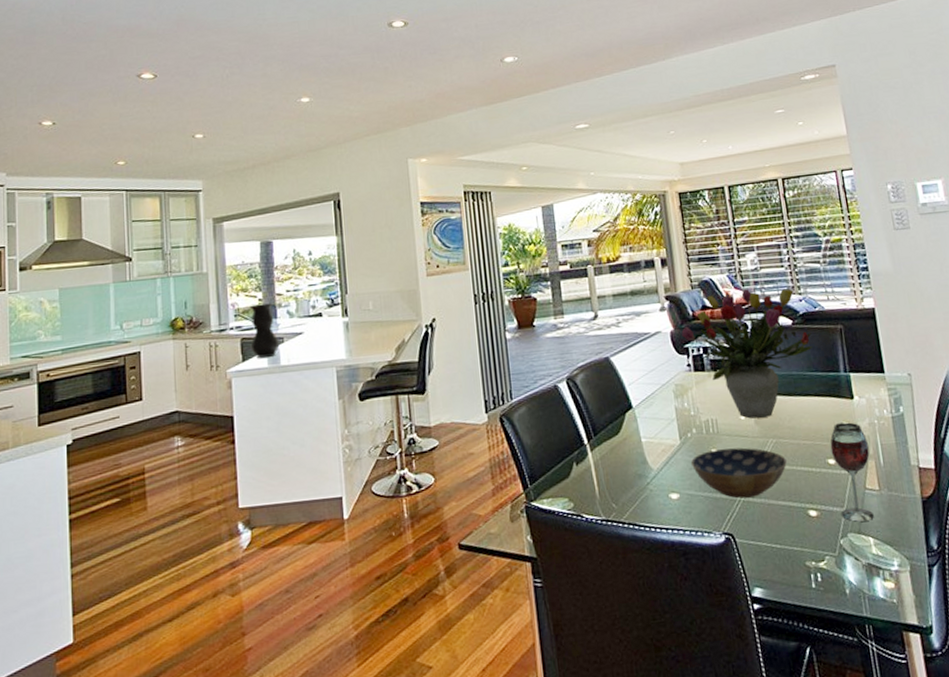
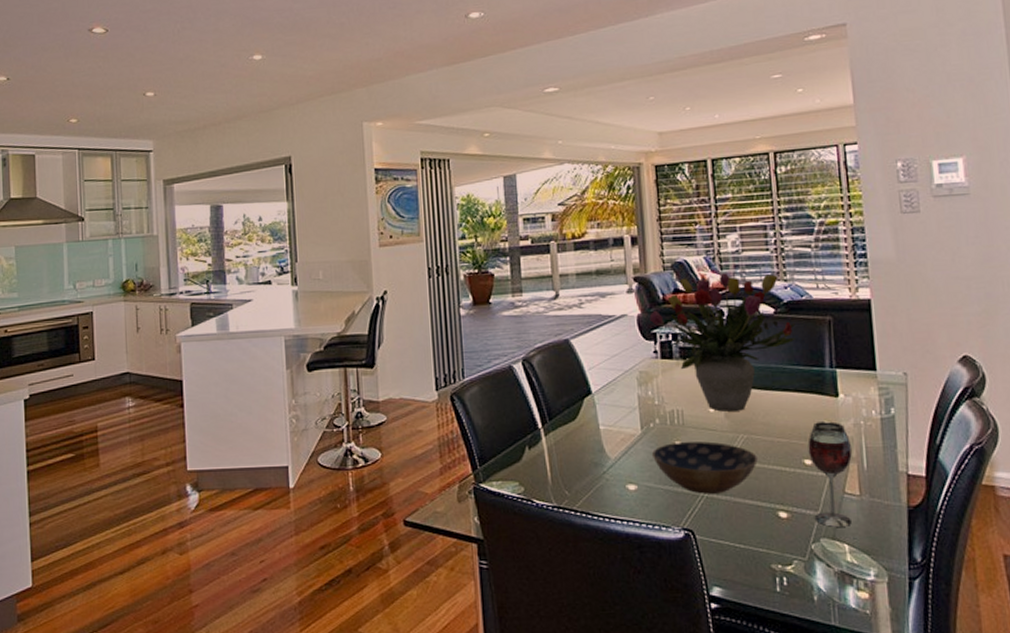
vase: present [249,303,280,358] -> none [199,268,229,323]

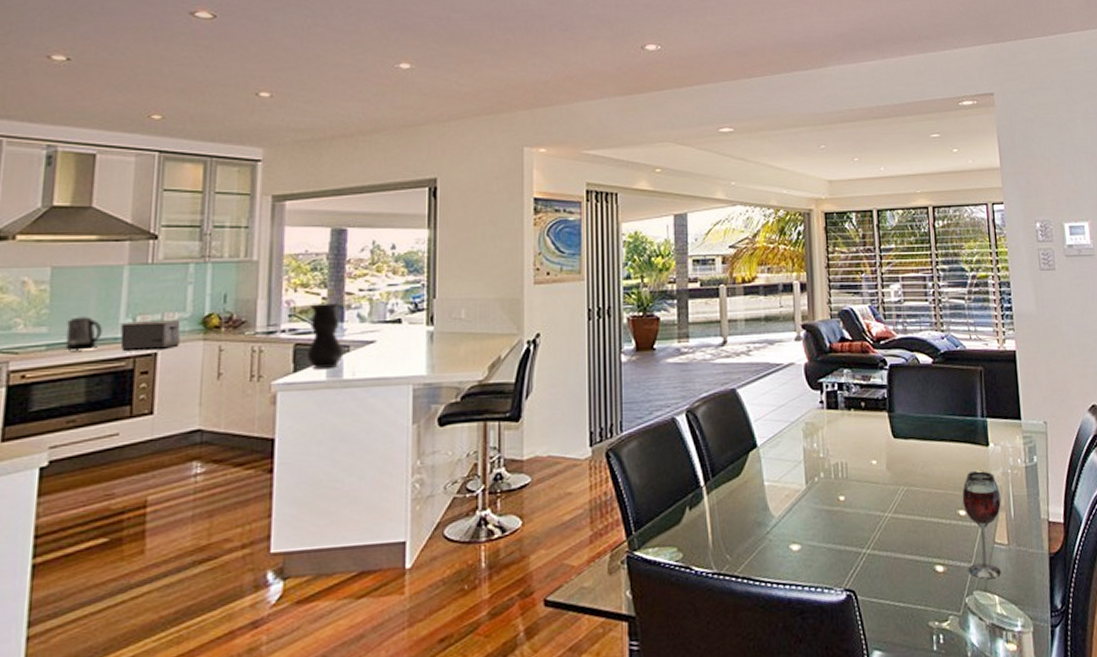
kettle: none [30,284,54,311] -> present [65,316,103,351]
toaster: none [66,285,108,312] -> present [120,320,181,352]
vase: none [199,268,229,323] -> present [306,303,344,369]
flower arrangement: present [649,273,796,412] -> none [816,322,952,464]
bowl: present [651,441,759,494] -> none [815,495,918,551]

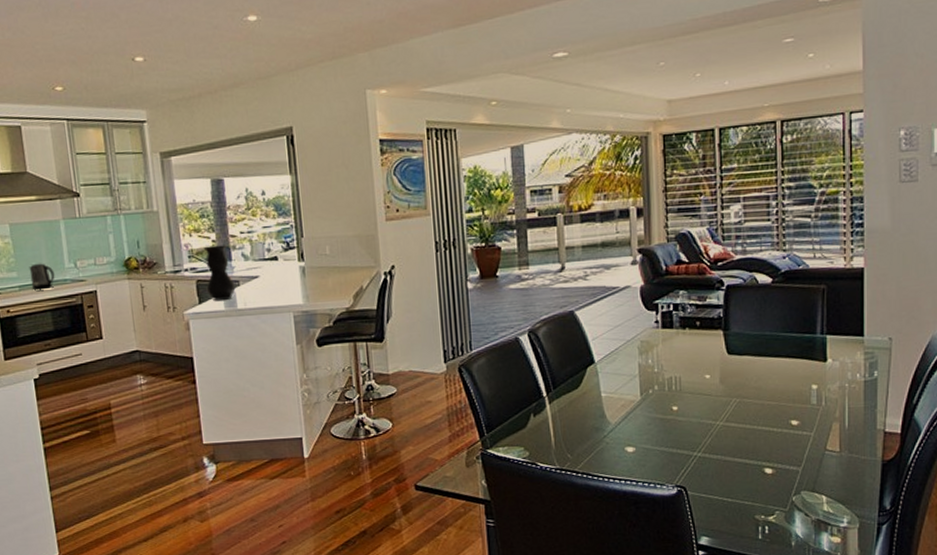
toaster: present [120,320,181,352] -> none [67,263,111,291]
wineglass: present [962,471,1001,579] -> none [795,385,835,481]

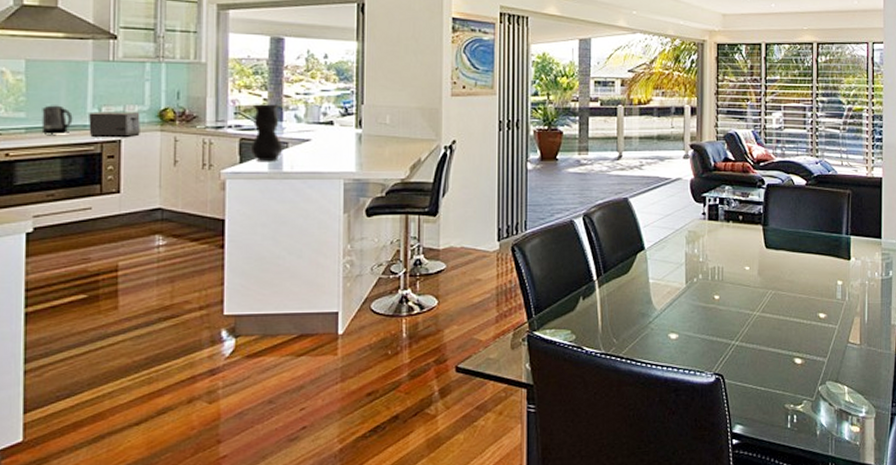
toaster: none [67,263,111,291] -> present [89,111,140,138]

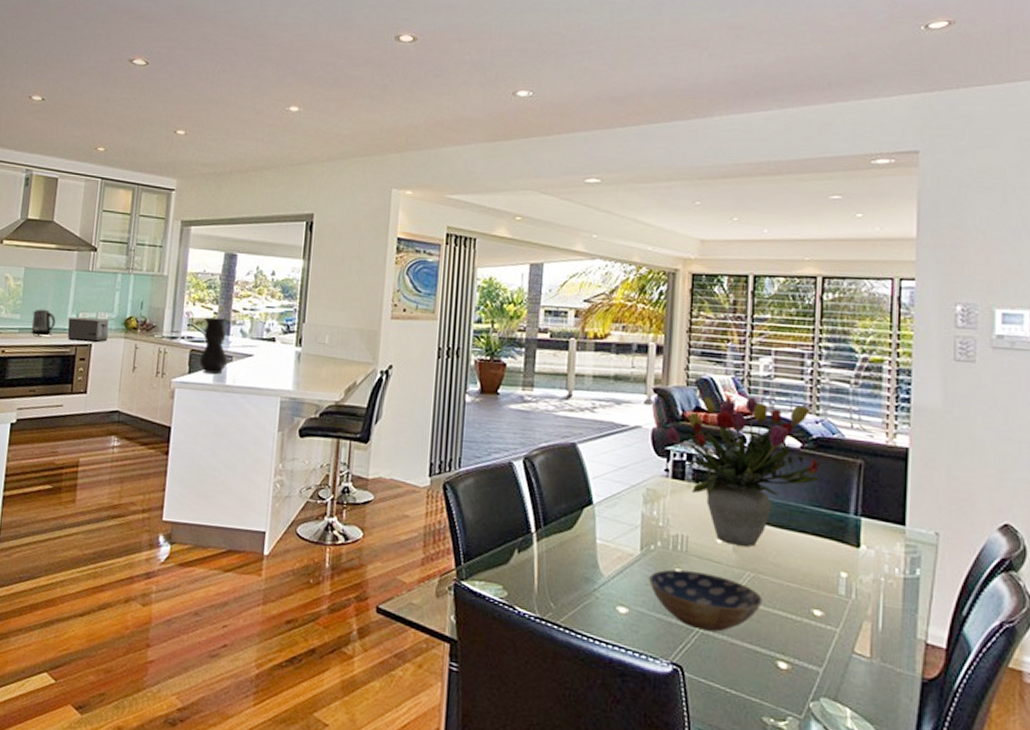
bowl: none [693,296,783,343] -> present [648,569,764,632]
flower arrangement: none [701,146,822,270] -> present [665,396,823,547]

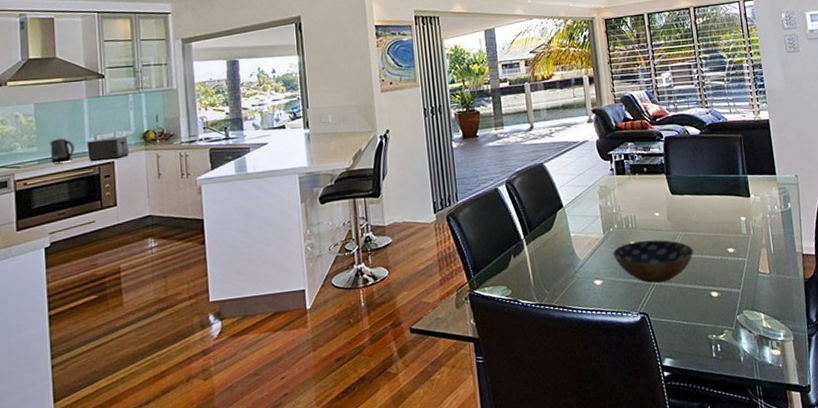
vase: present [198,317,228,374] -> none [217,116,246,166]
flower arrangement: present [665,396,823,547] -> none [606,102,717,215]

